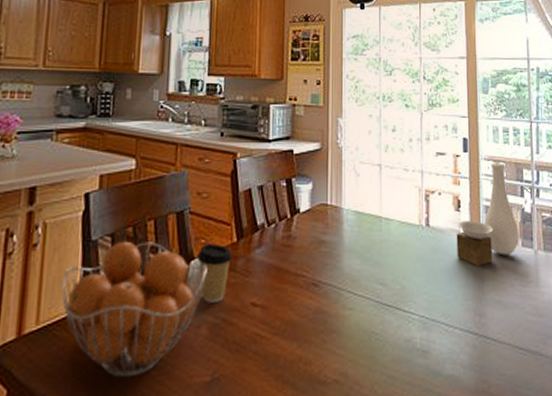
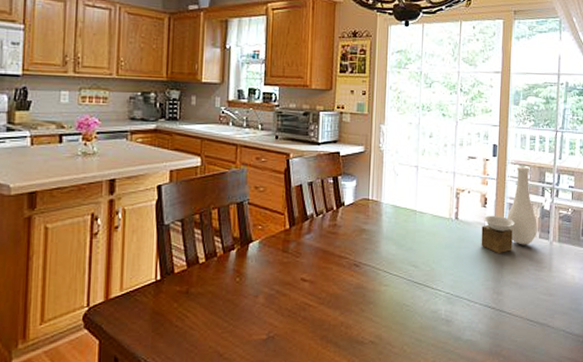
fruit basket: present [61,241,207,378] -> none [140,225,264,334]
coffee cup: present [196,243,233,303] -> none [254,229,286,277]

